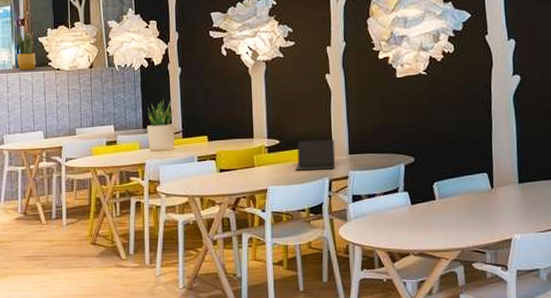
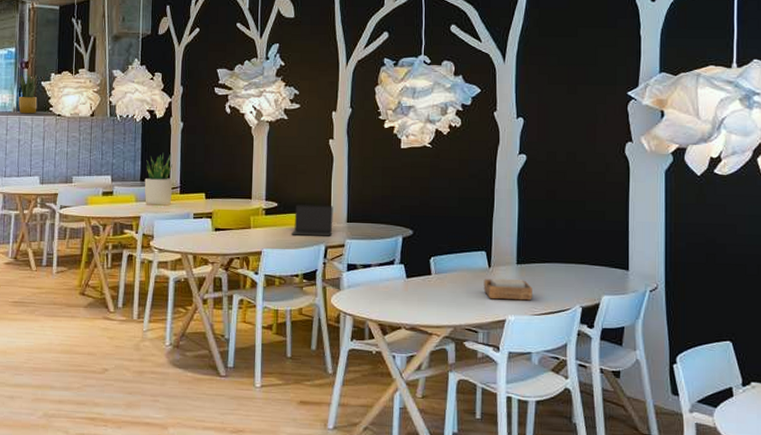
napkin holder: none [487,198,536,220] -> present [483,278,532,301]

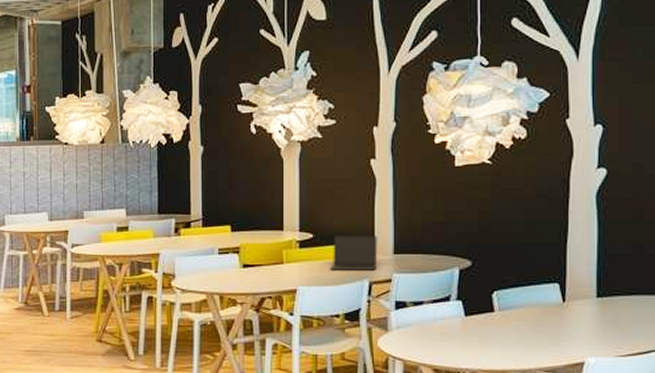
planter: present [18,74,38,114] -> none [20,99,42,144]
planter: present [144,152,173,207] -> none [162,181,194,242]
napkin holder: present [483,278,532,301] -> none [557,314,616,340]

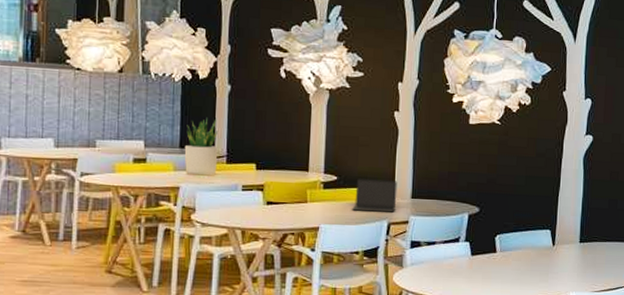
planter: none [162,181,194,242] -> present [184,117,218,177]

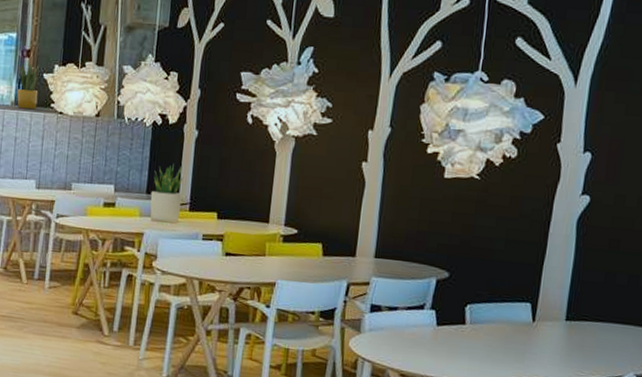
planter: none [24,18,51,66] -> present [17,64,38,110]
laptop: present [352,179,398,212] -> none [311,233,361,272]

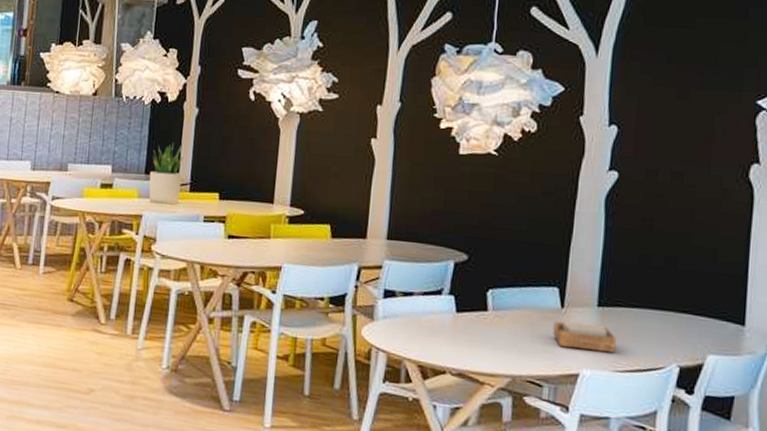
planter: present [17,64,38,110] -> none [13,43,35,89]
napkin holder: none [524,334,581,363] -> present [552,321,616,353]

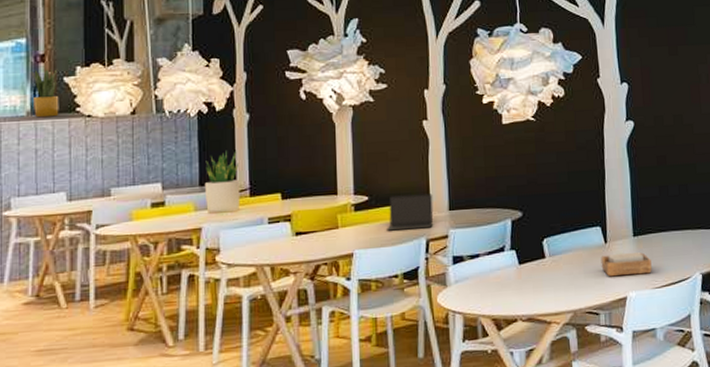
planter: none [13,43,35,89] -> present [31,69,59,118]
laptop: none [319,214,372,255] -> present [387,193,434,231]

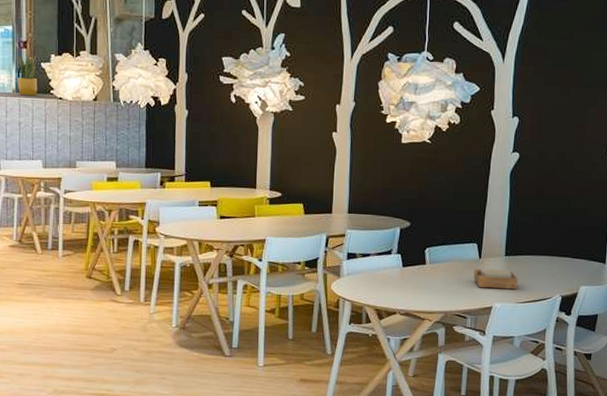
planter: present [204,150,241,215] -> none [149,140,178,194]
laptop: present [387,193,434,231] -> none [295,195,335,226]

